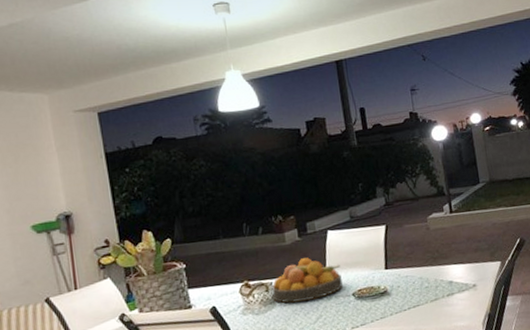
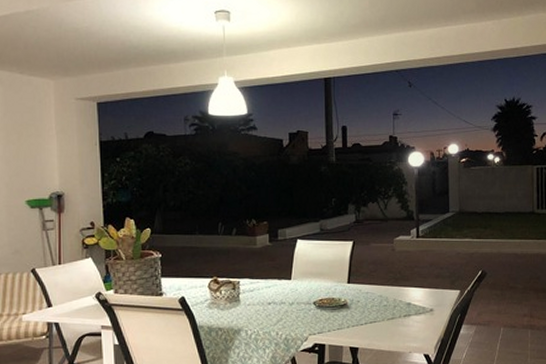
fruit bowl: present [270,258,343,303] -> none [237,263,305,303]

